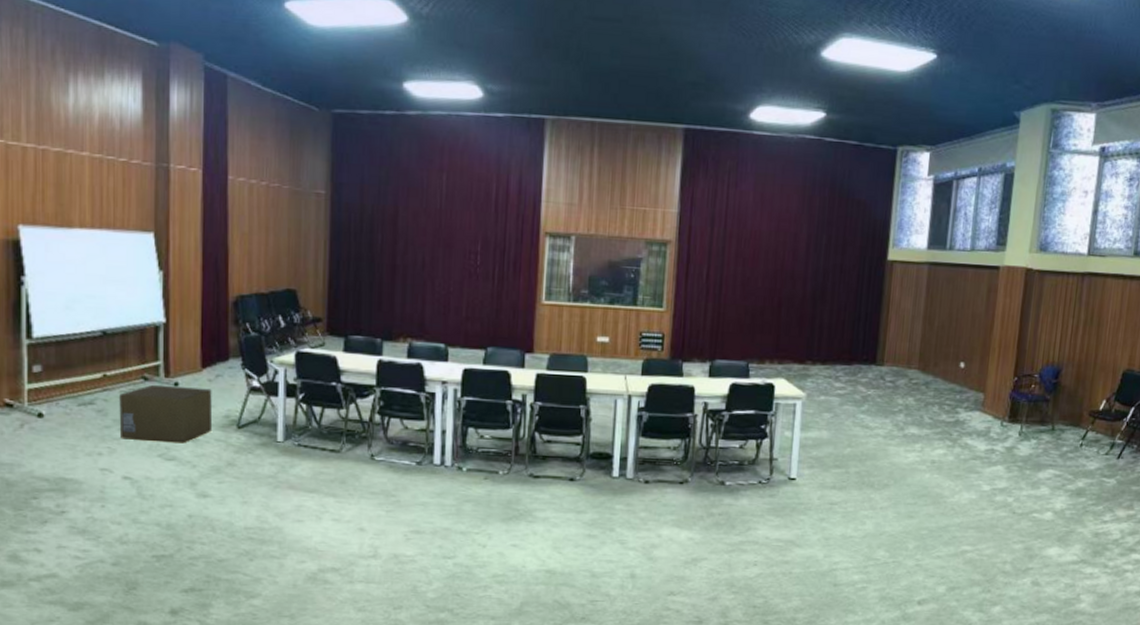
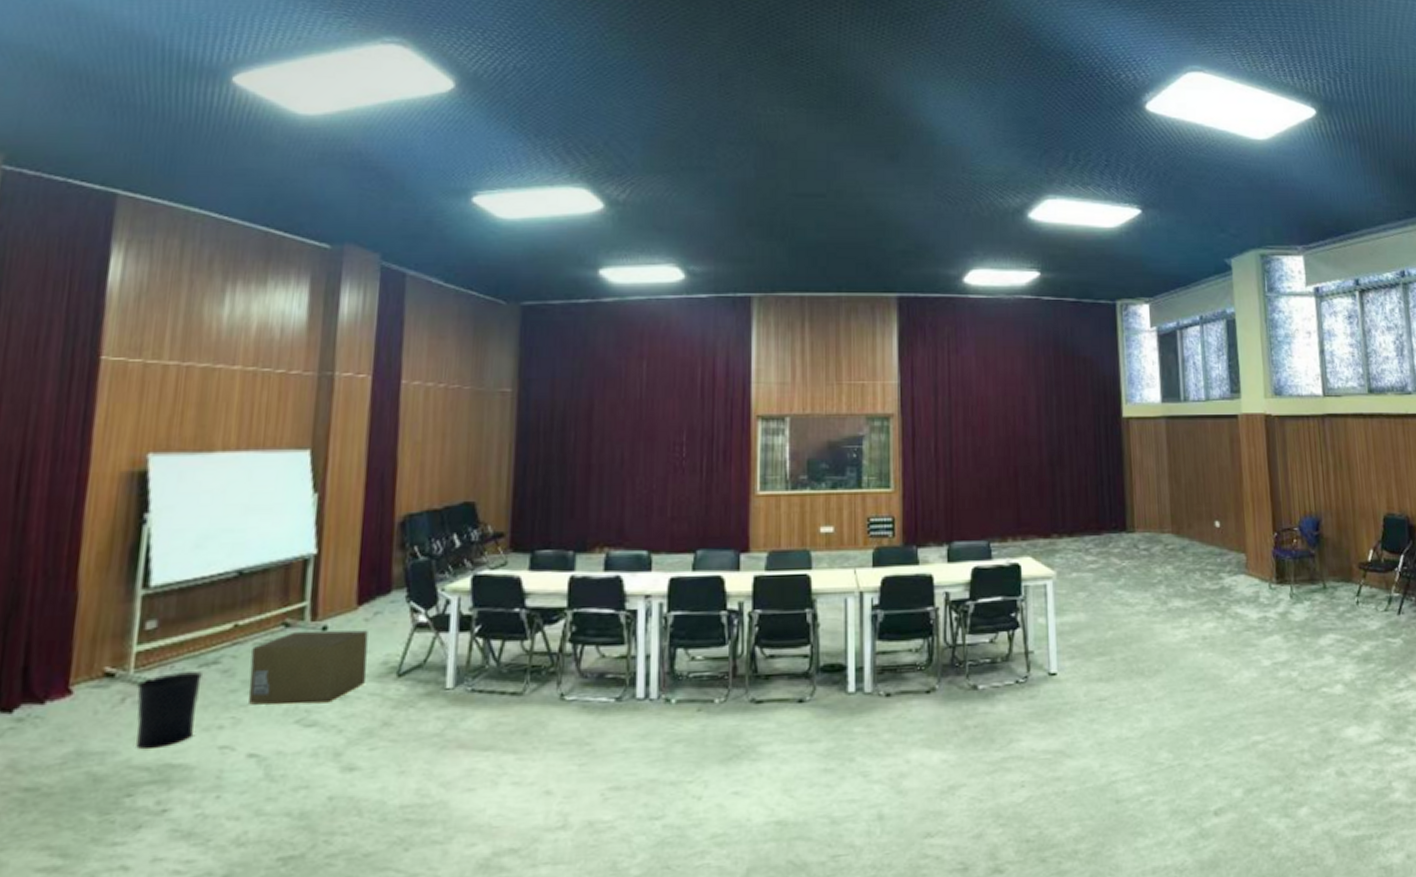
waste bin: none [32,408,81,465] -> present [136,672,202,749]

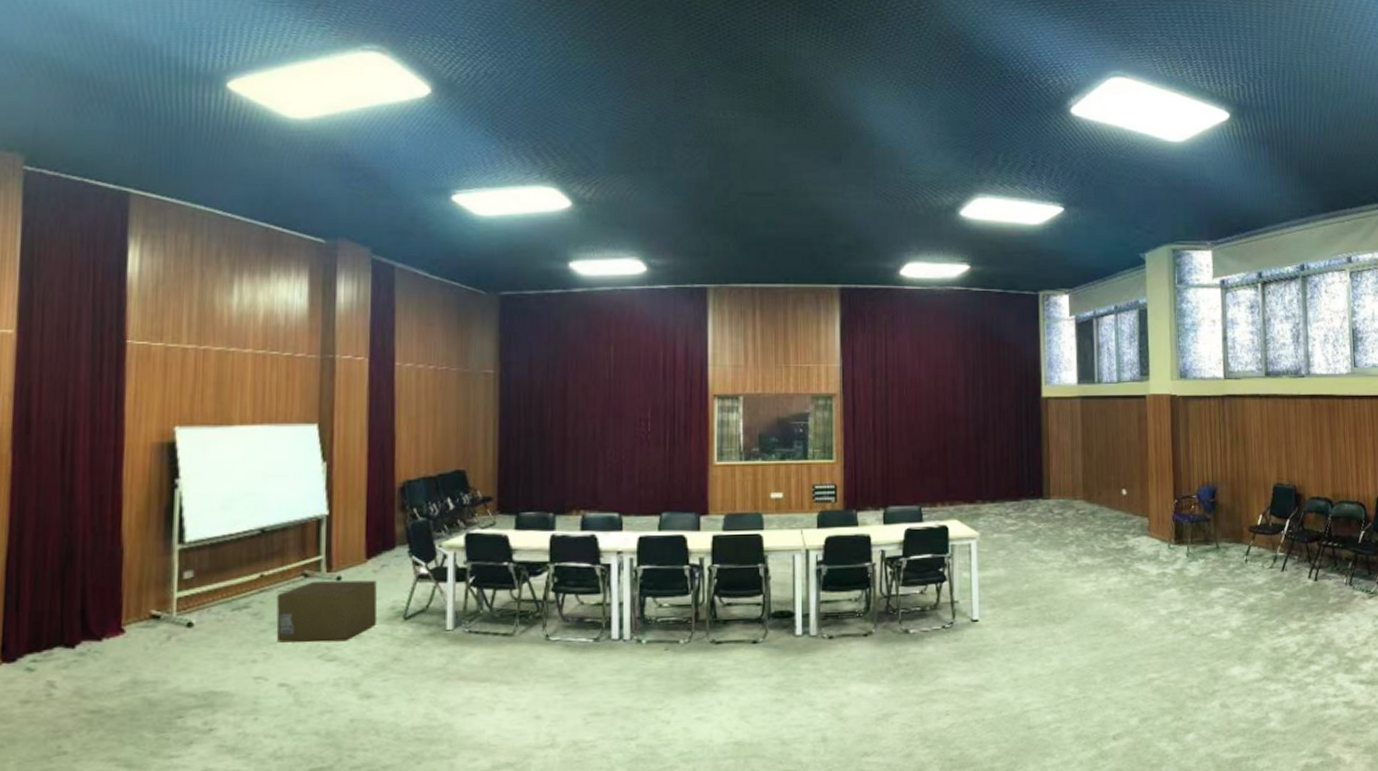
waste bin: present [136,672,202,749] -> none [180,615,235,678]

